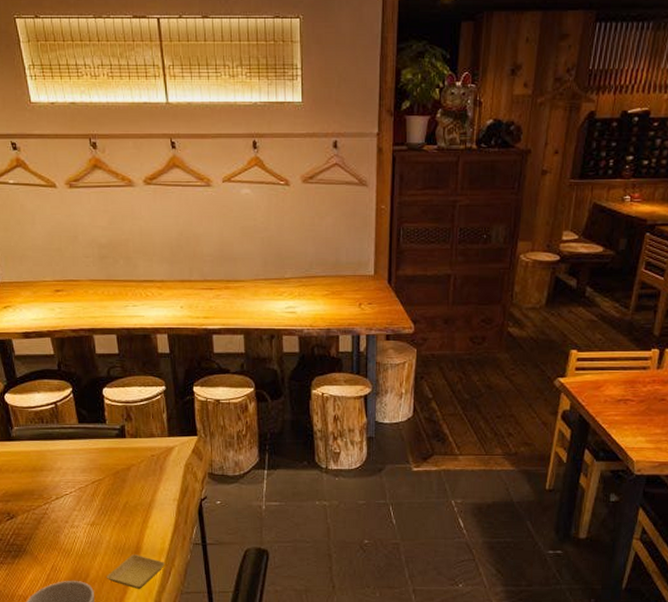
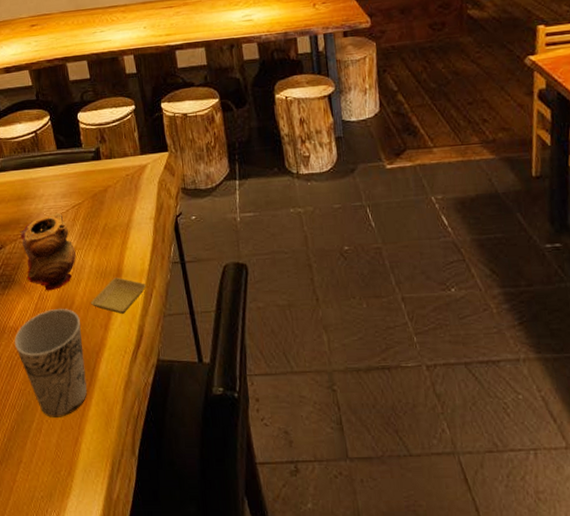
teapot: none [34,488,94,563] -> present [20,213,77,291]

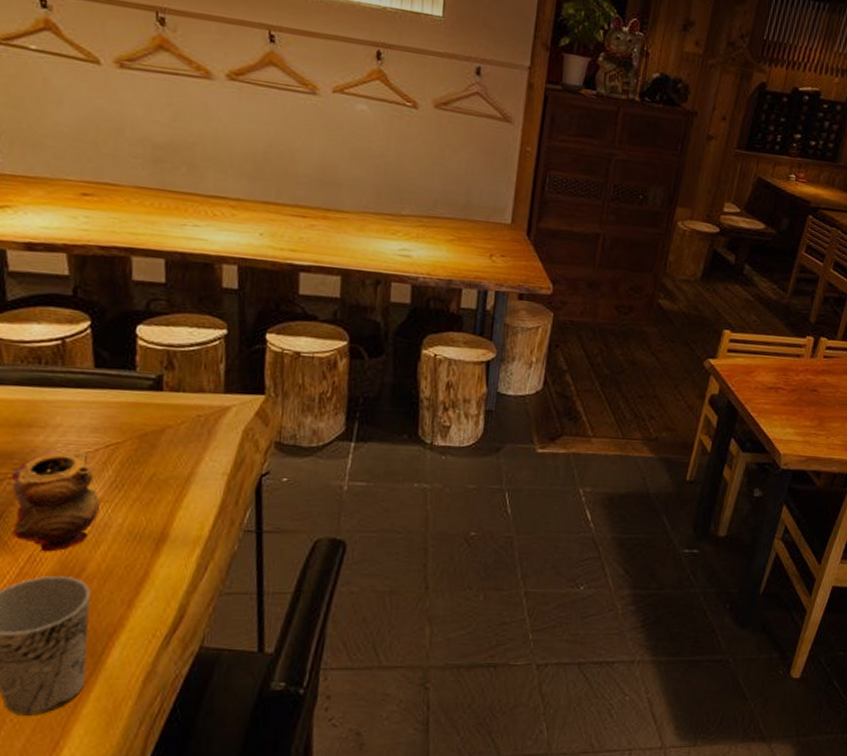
saucer: present [91,277,147,314] -> none [112,543,202,588]

